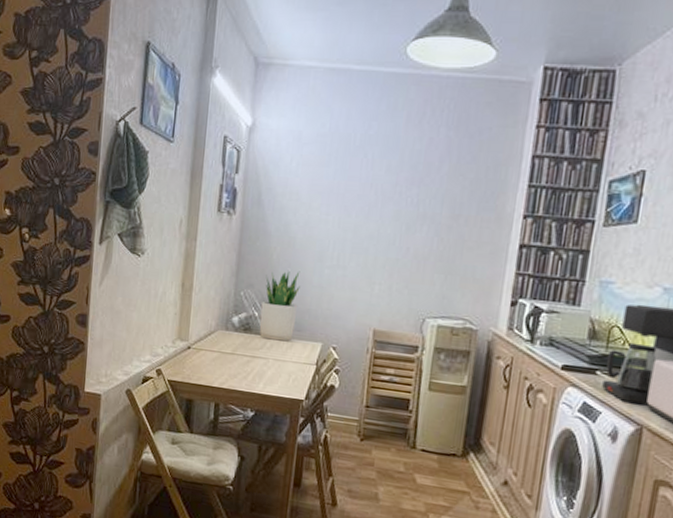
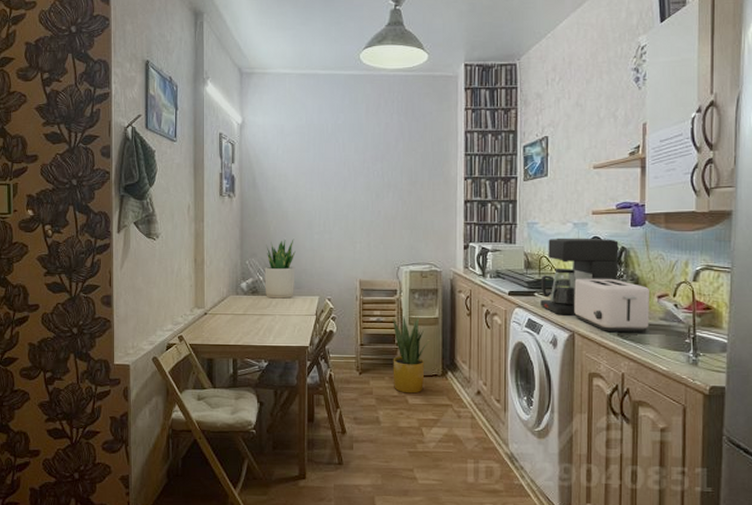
planter: none [400,379,451,473] -> present [393,315,429,394]

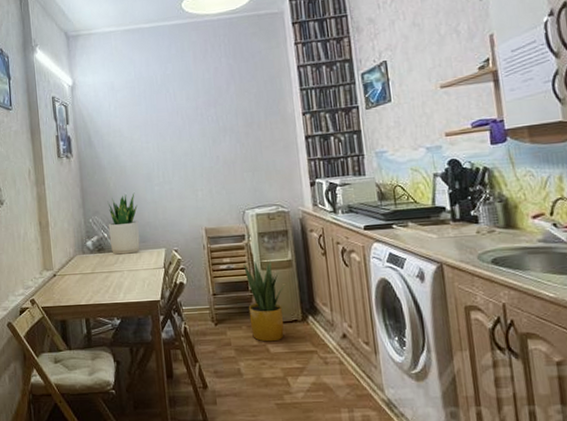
coffee maker: present [540,238,619,314] -> none [397,160,484,246]
toaster: present [574,278,649,332] -> none [435,202,527,260]

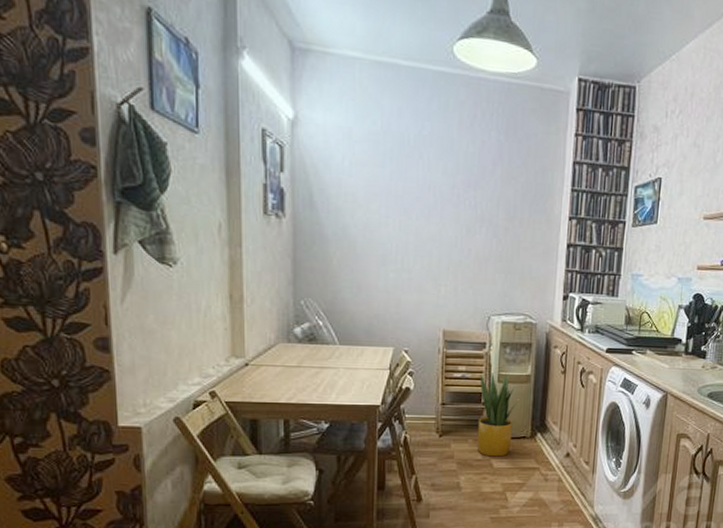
planter: present [107,192,140,255] -> none [325,276,365,349]

